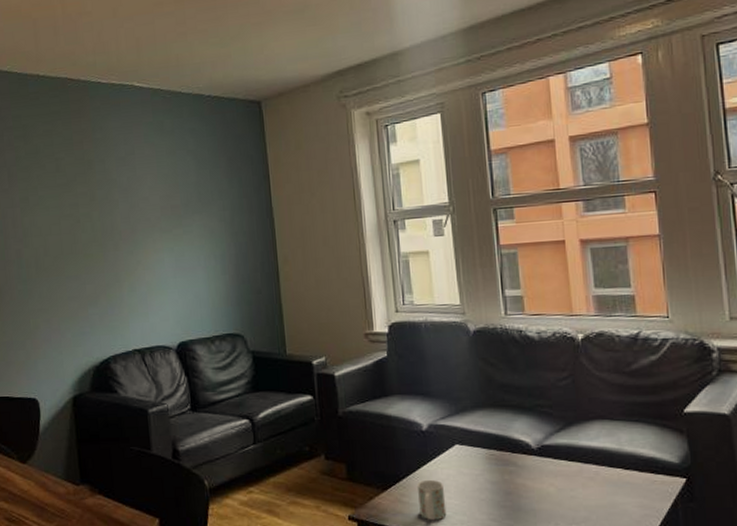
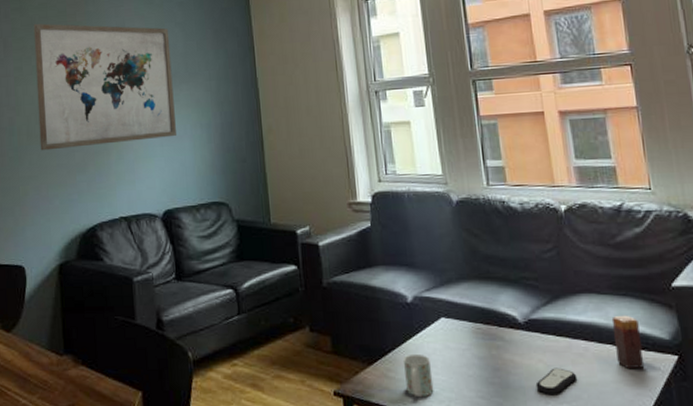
wall art: none [38,151,190,284] -> present [33,23,176,151]
remote control: none [546,491,587,517] -> present [535,367,577,396]
candle: none [623,440,653,492] -> present [611,315,645,370]

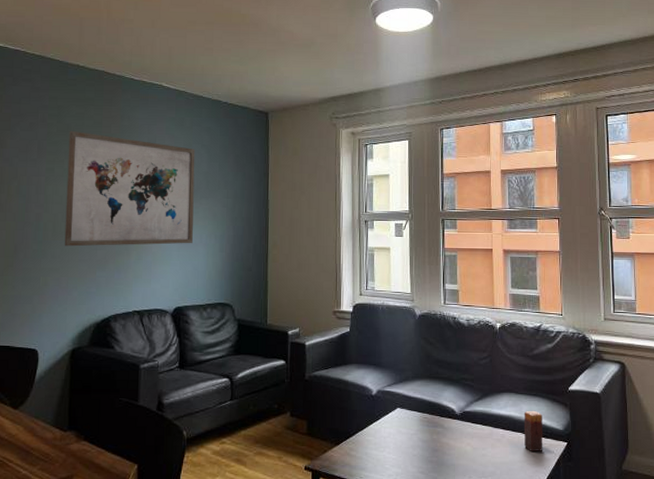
mug: present [402,353,434,398] -> none [363,436,386,472]
remote control: present [535,367,577,396] -> none [463,450,494,472]

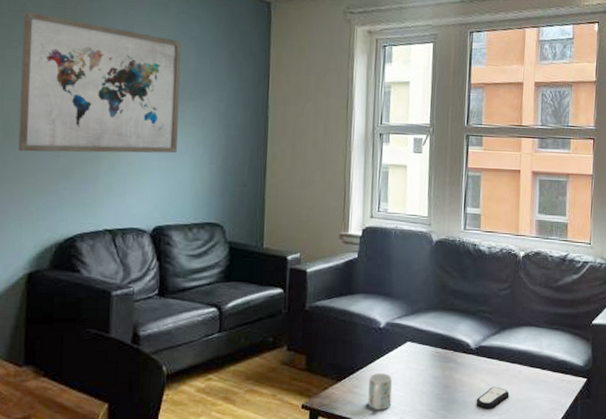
mug: none [363,436,386,472] -> present [367,372,393,411]
remote control: none [463,450,494,472] -> present [476,386,510,409]
candle: present [523,410,543,452] -> none [542,345,563,389]

